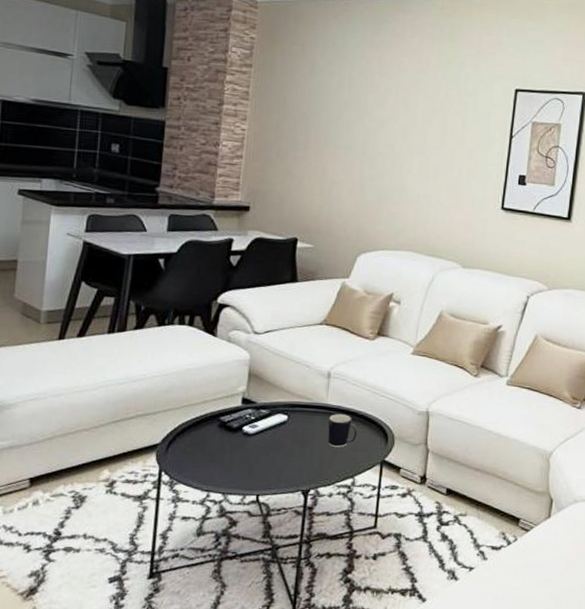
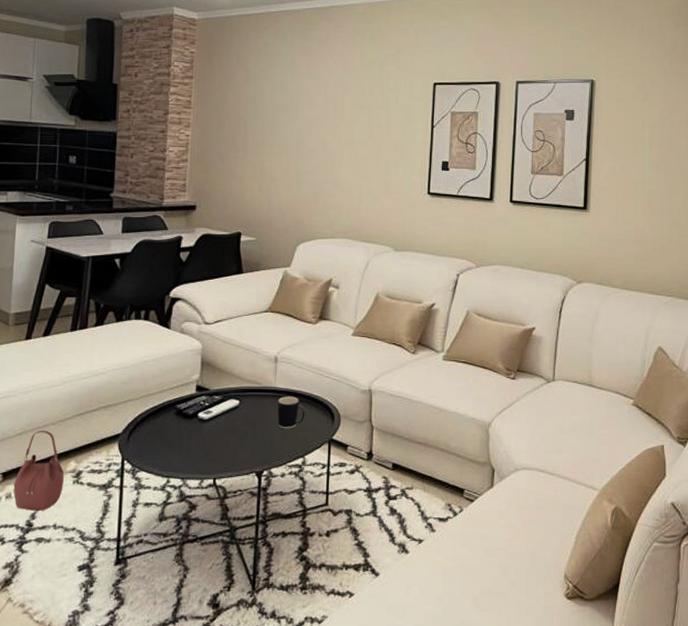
handbag: none [41,435,97,520] -> present [13,430,64,511]

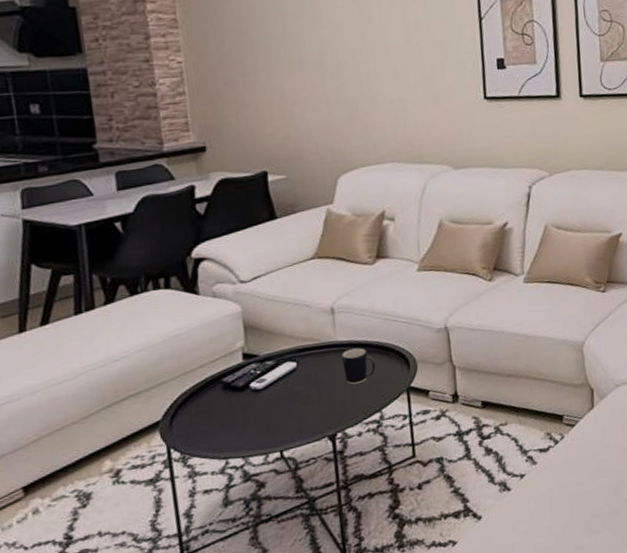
handbag: present [13,430,64,511] -> none [39,431,102,523]

